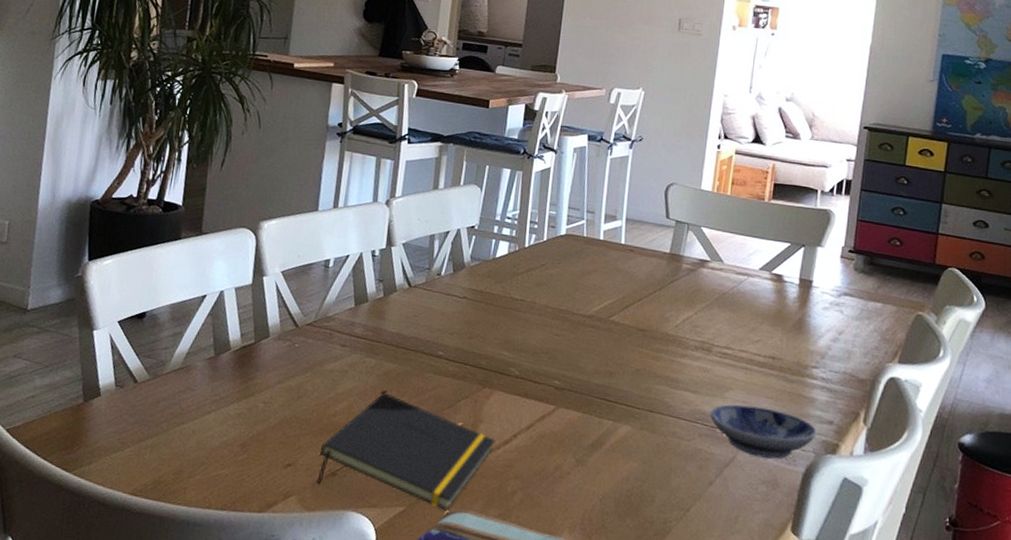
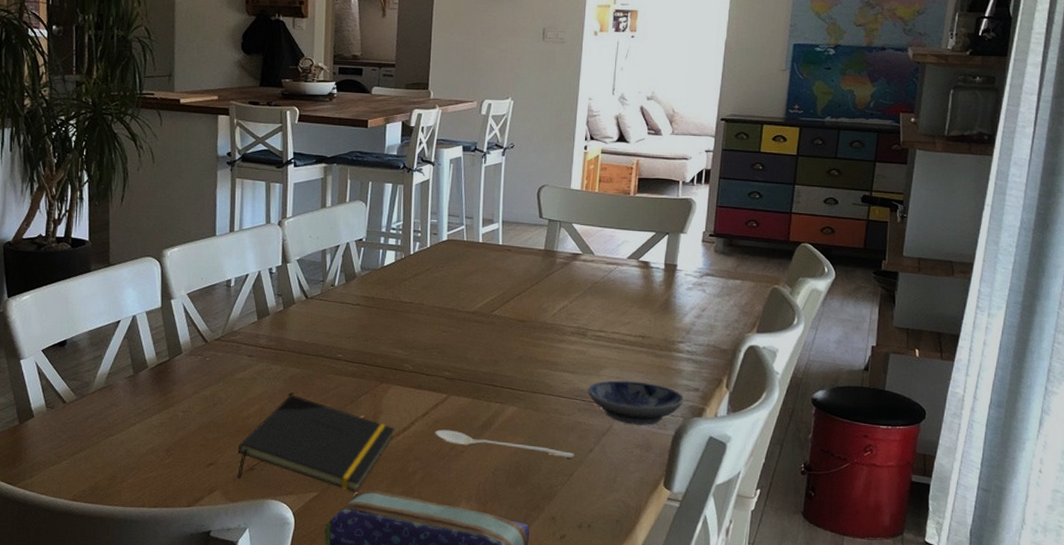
stirrer: none [539,445,693,491] -> present [435,429,574,458]

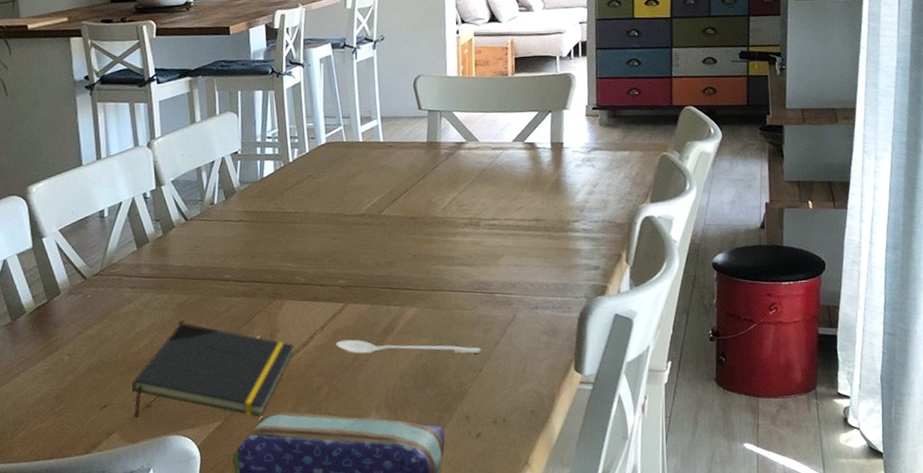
bowl: present [588,380,685,425] -> none [487,266,586,312]

